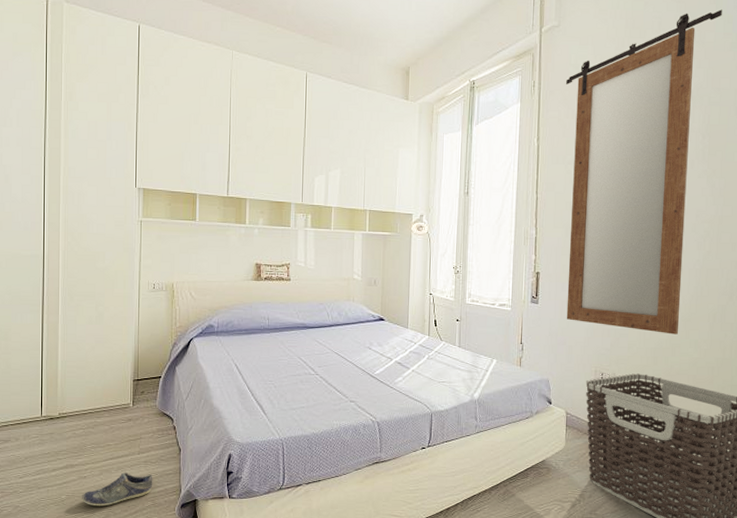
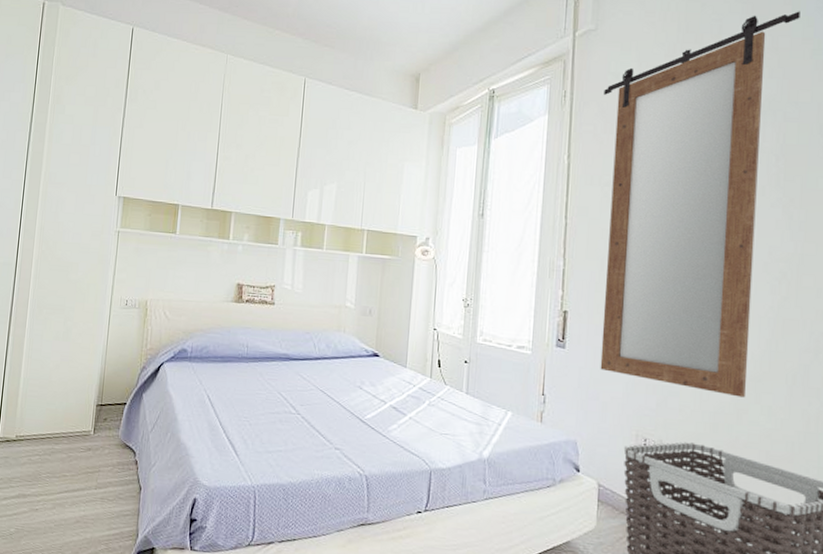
shoe: present [81,471,153,507] -> none [30,507,109,546]

